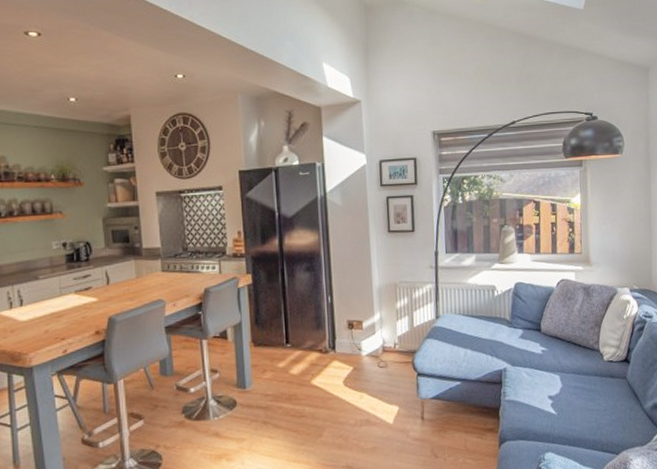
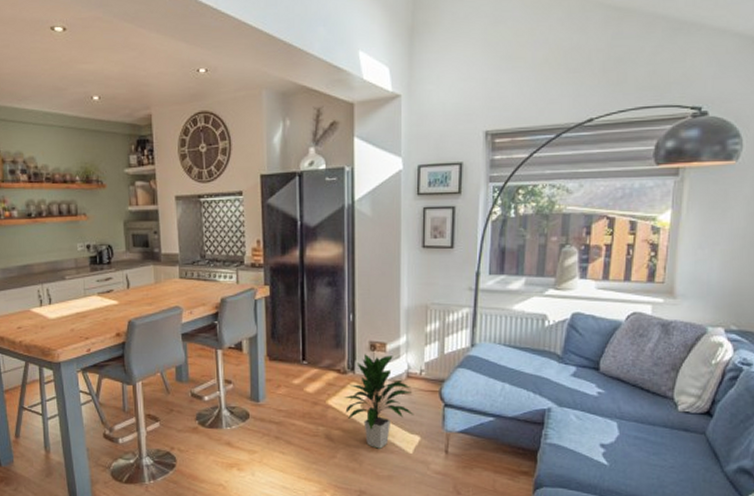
indoor plant: none [328,331,392,423] -> present [345,353,414,449]

